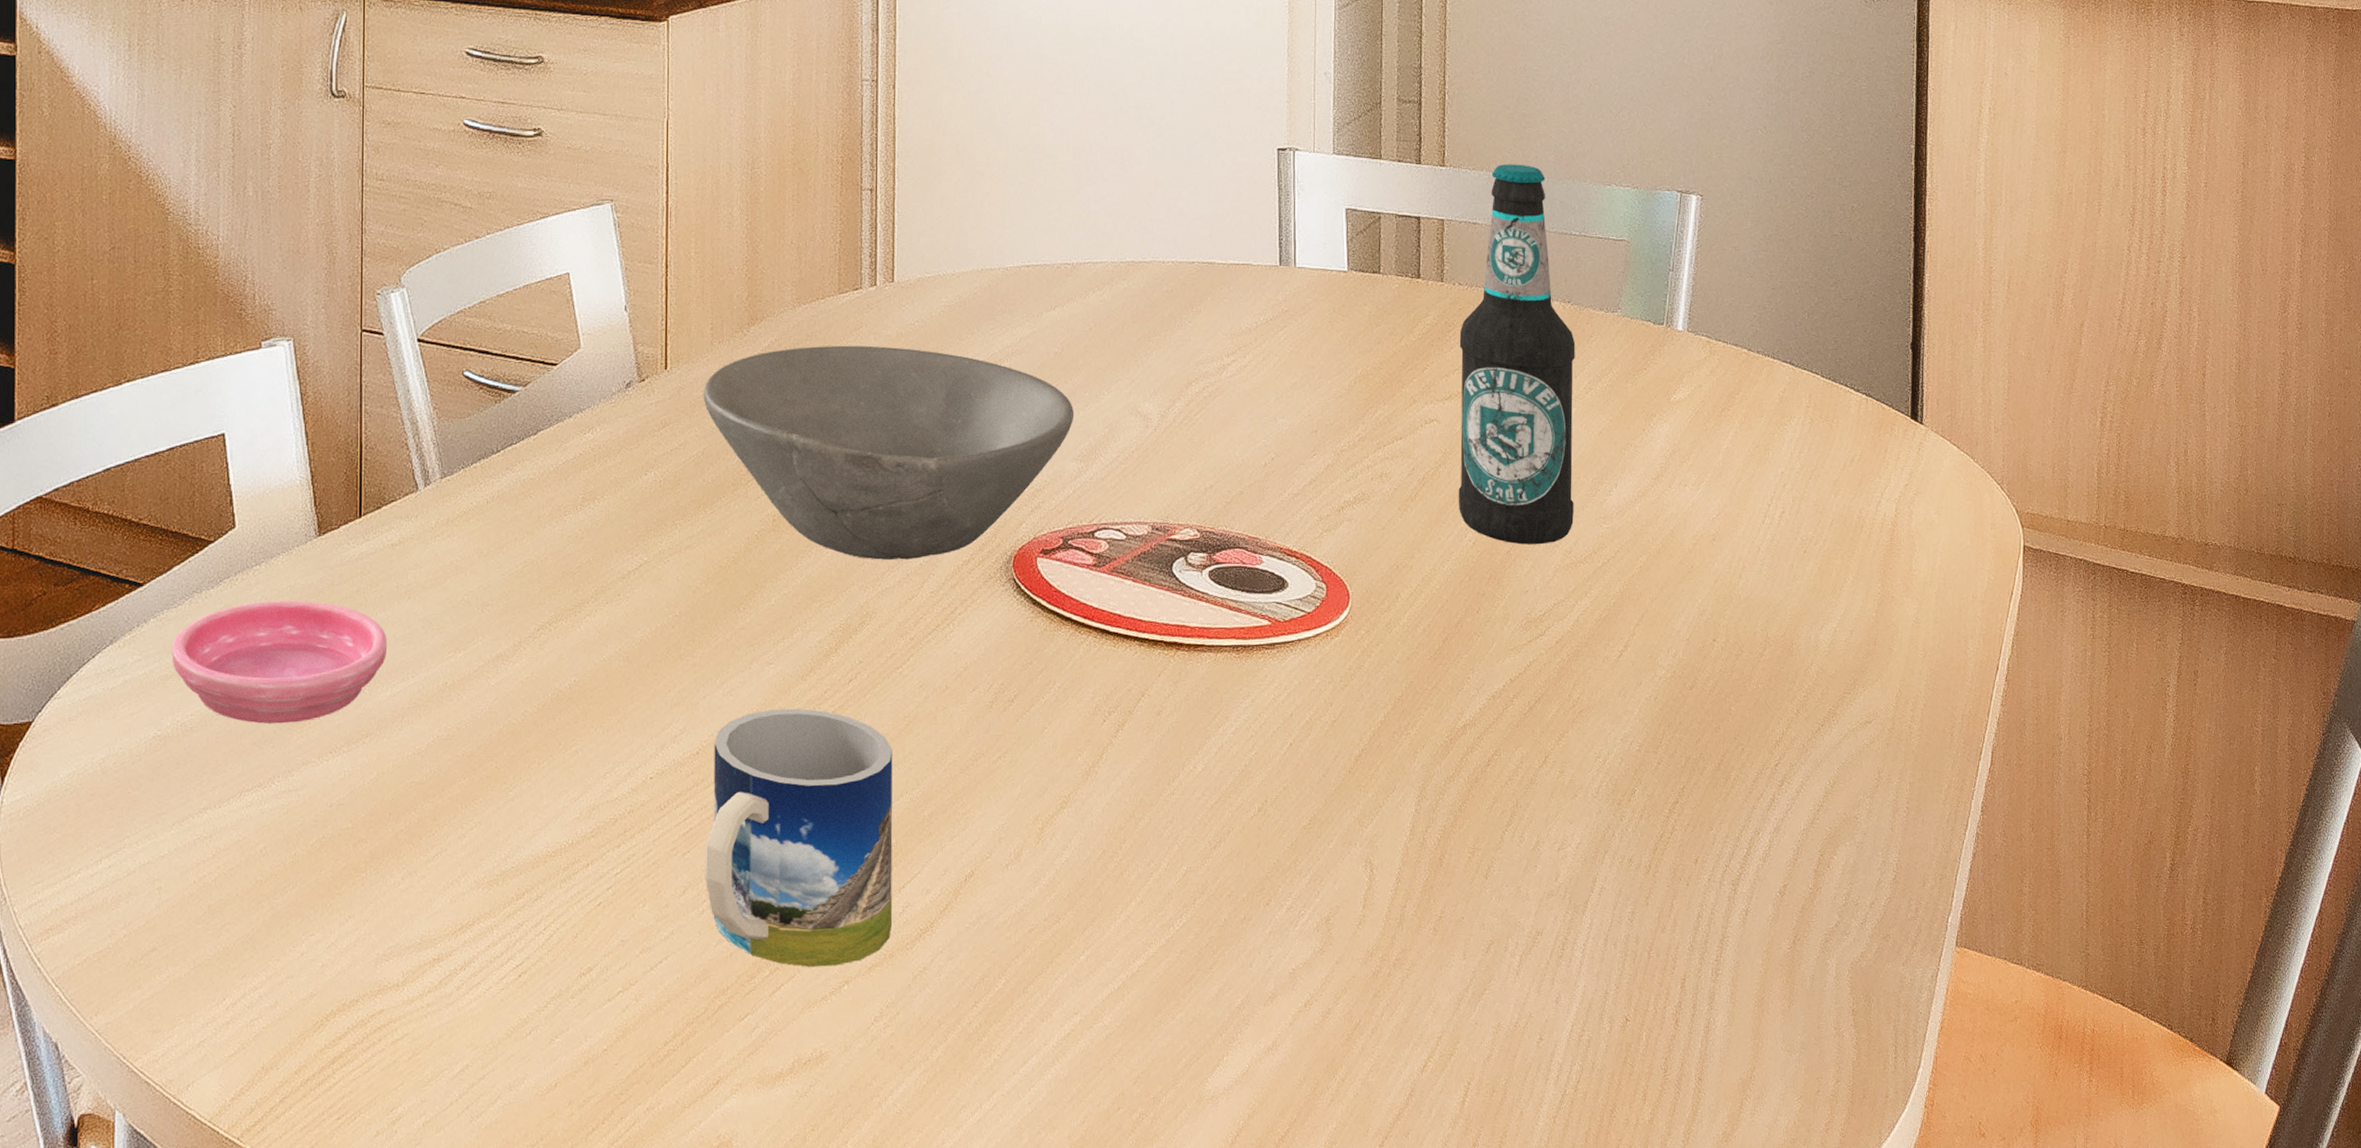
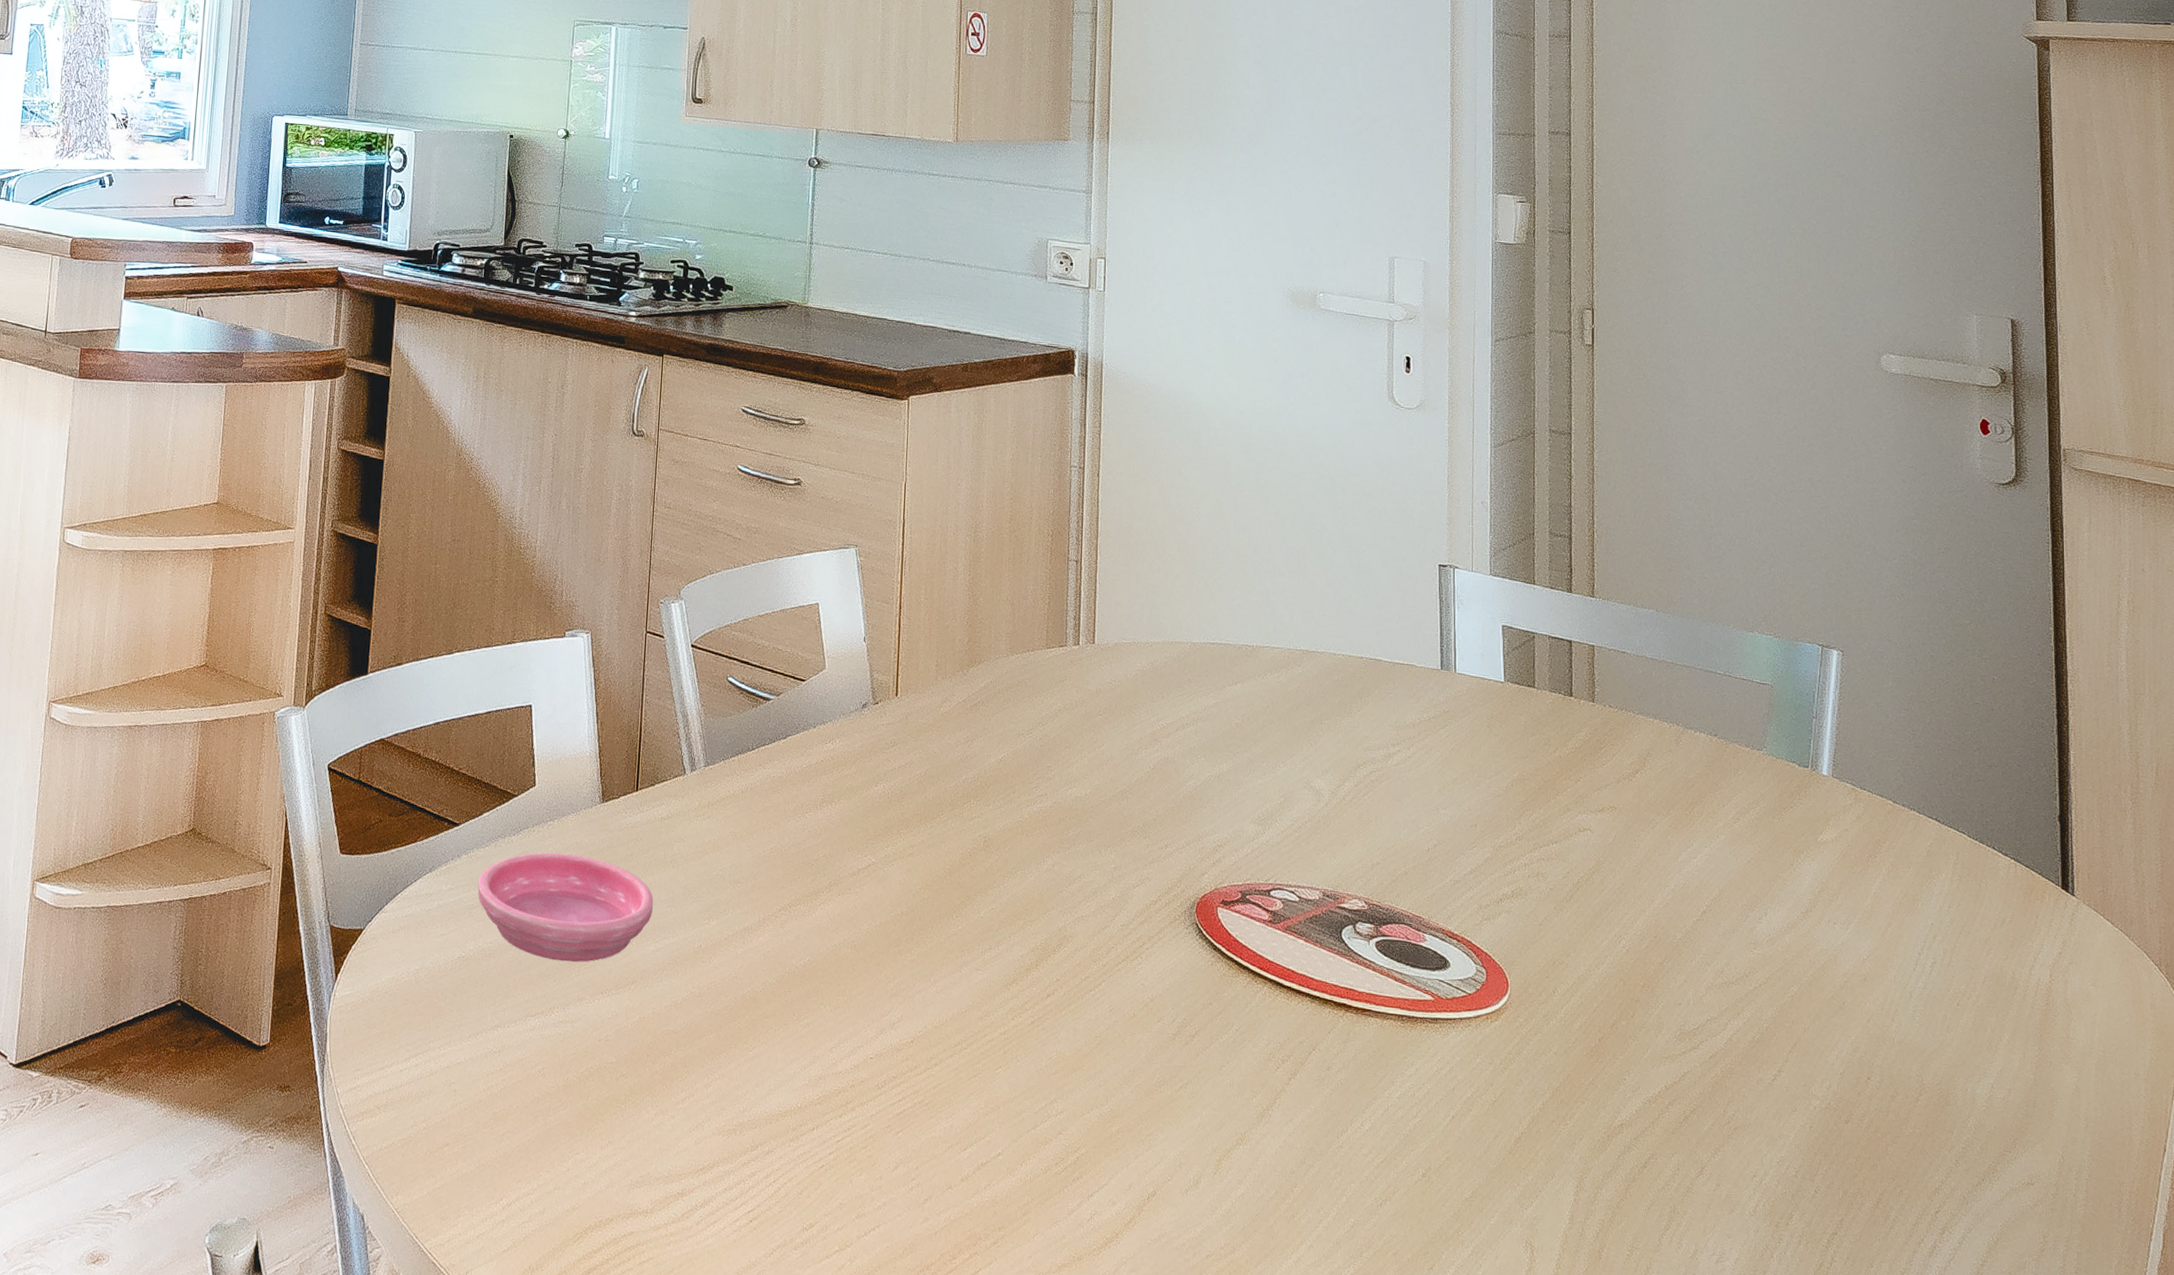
bowl: present [703,345,1075,561] -> none [927,691,1253,893]
mug: present [704,708,893,967] -> none [914,1011,1085,1260]
bottle: present [1458,164,1576,545] -> none [1610,601,1725,961]

